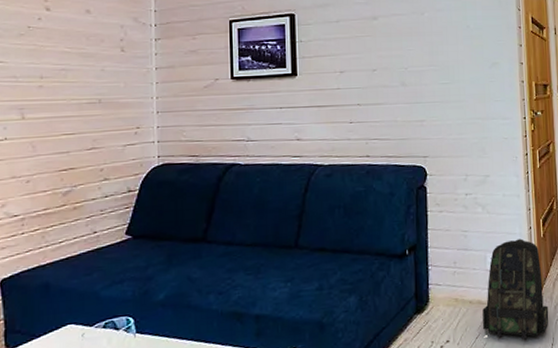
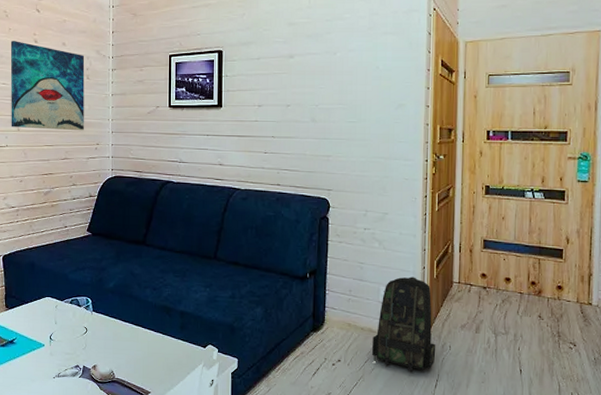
wall art: none [10,9,118,115] -> present [10,41,85,131]

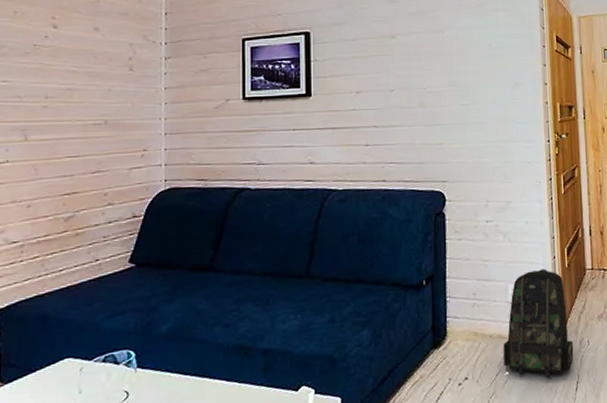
wall art: present [10,41,85,131] -> none [14,27,127,137]

